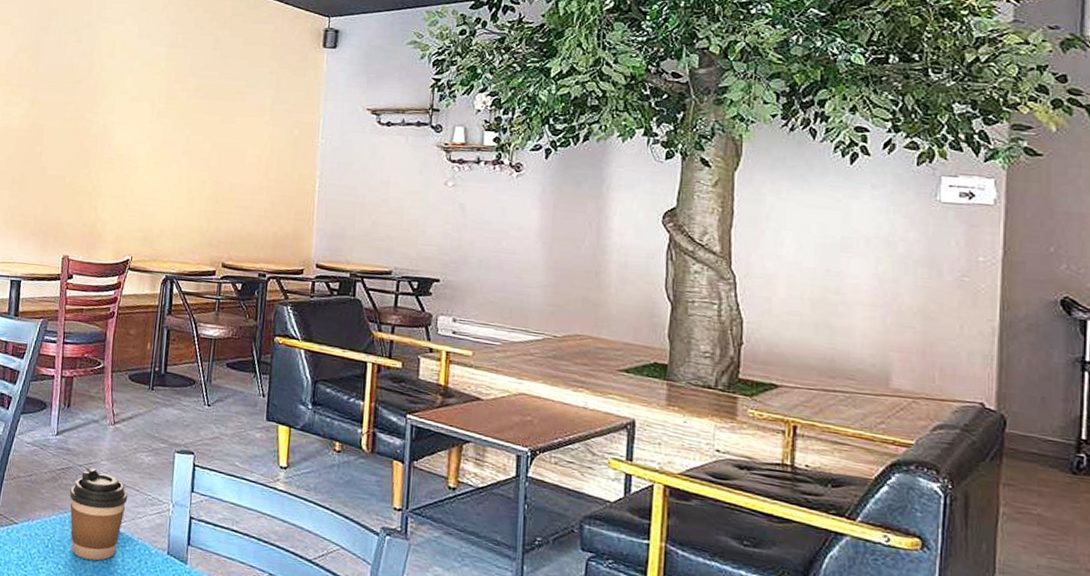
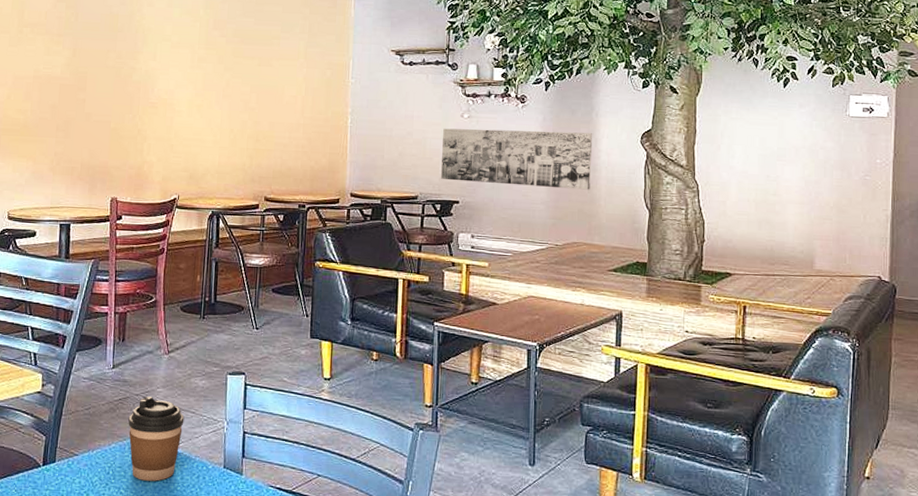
wall art: none [419,197,603,275] -> present [441,128,593,190]

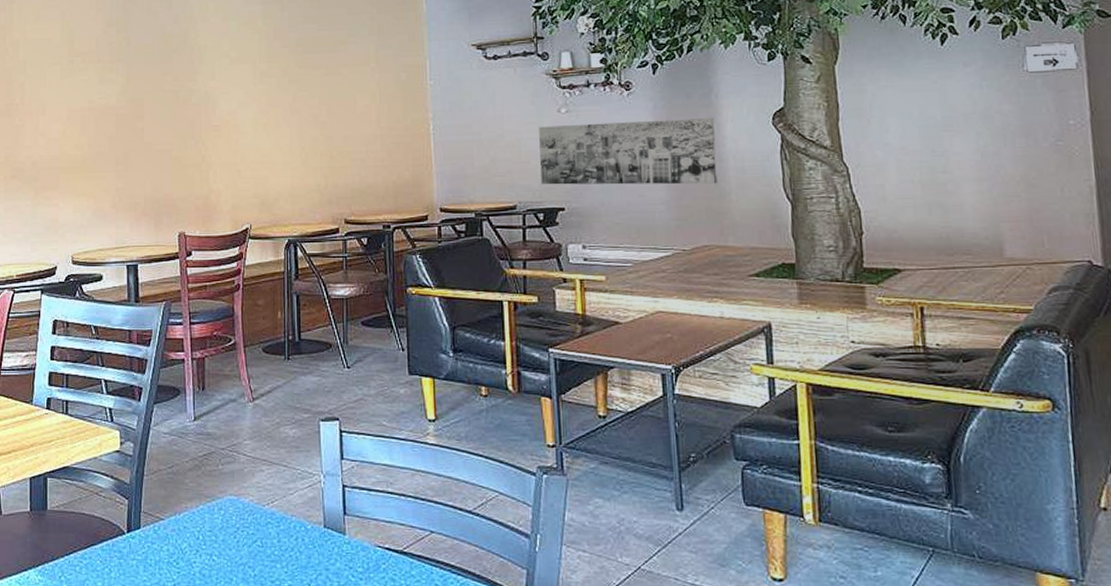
coffee cup: present [128,396,185,481] -> none [215,449,276,546]

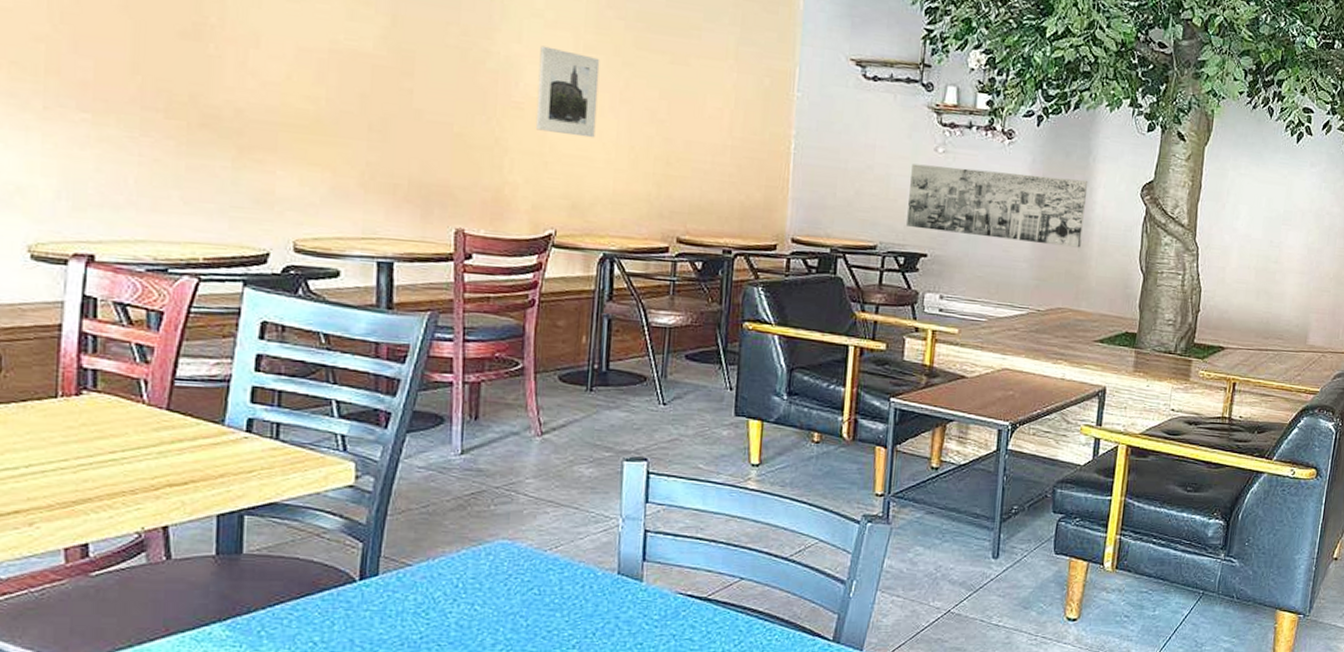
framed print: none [229,78,274,146] -> present [535,45,600,138]

